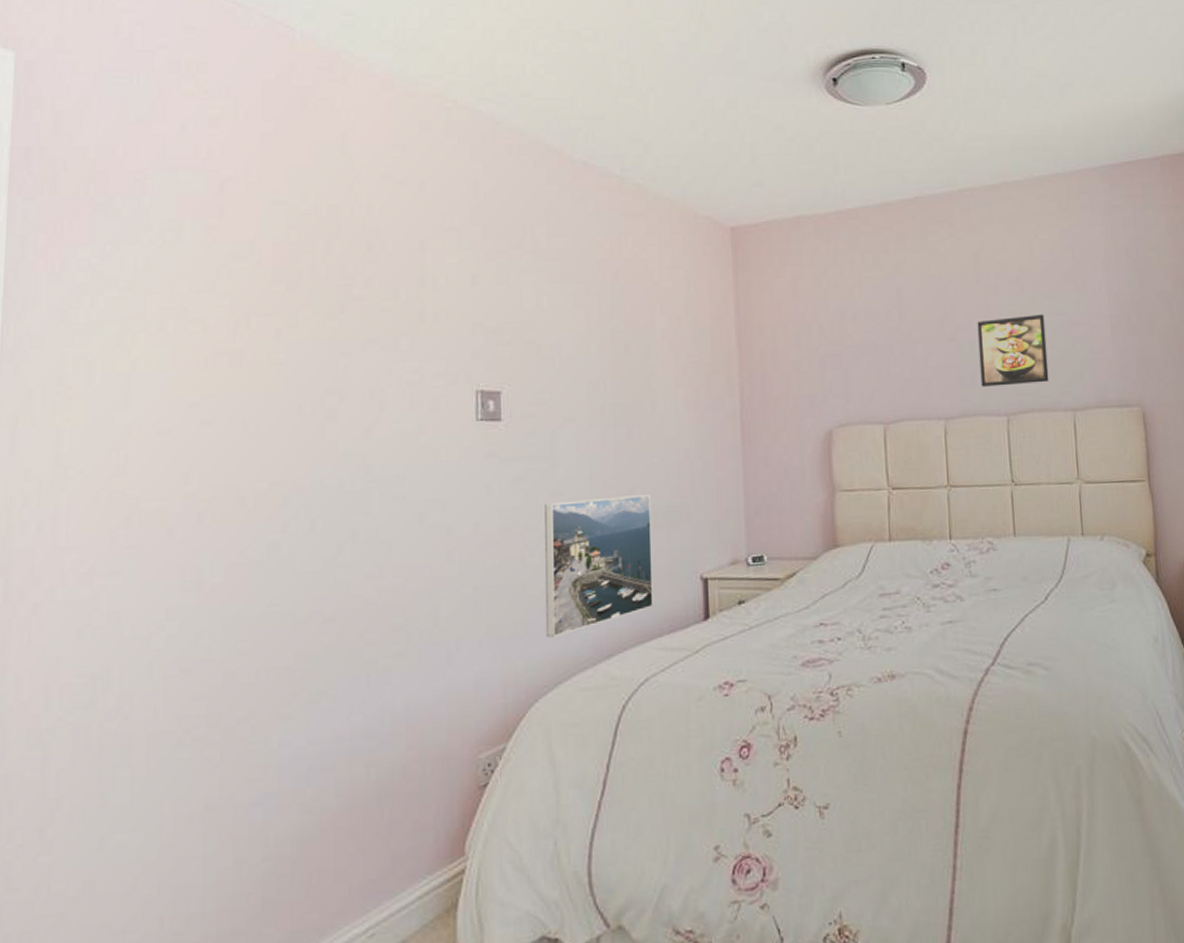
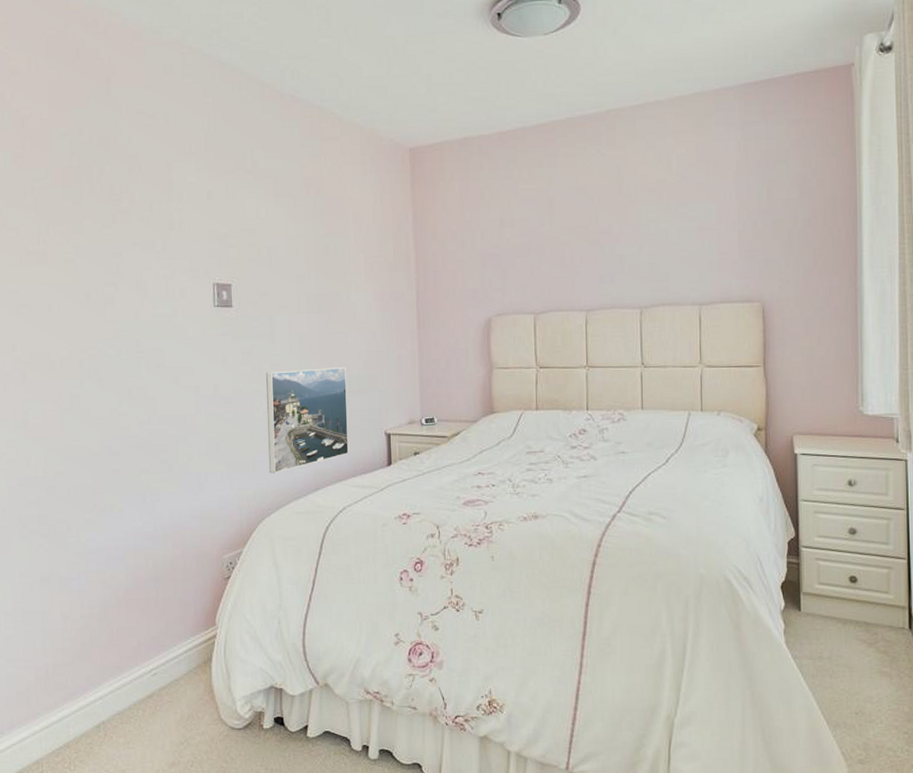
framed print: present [977,313,1049,387] -> none [617,220,679,284]

